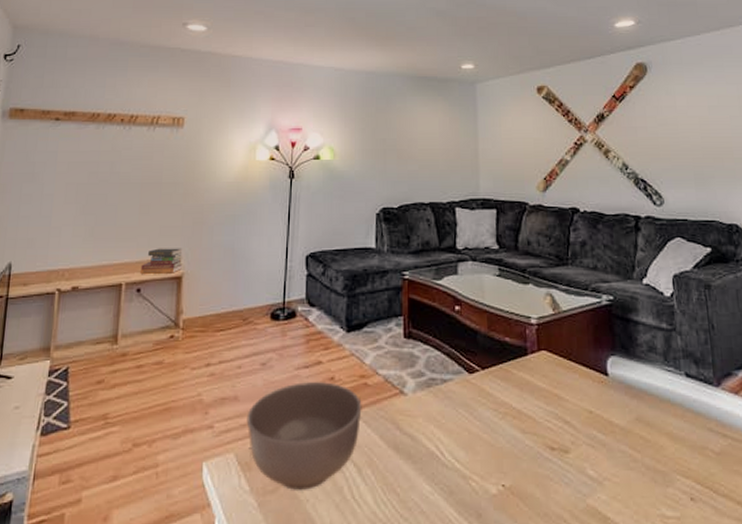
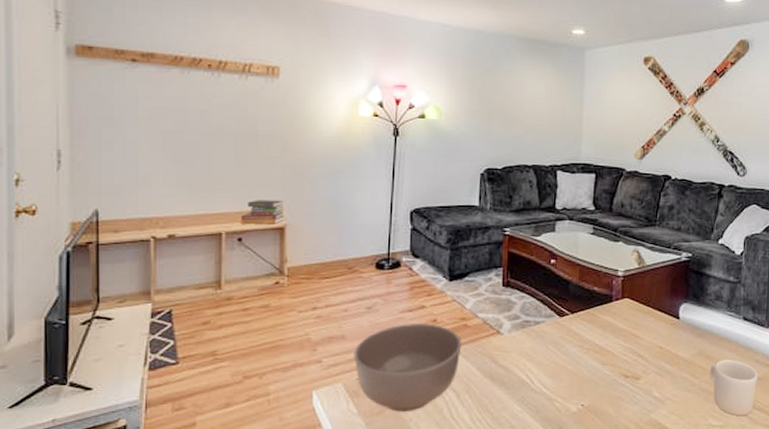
cup: none [653,428,717,504] -> present [709,360,759,416]

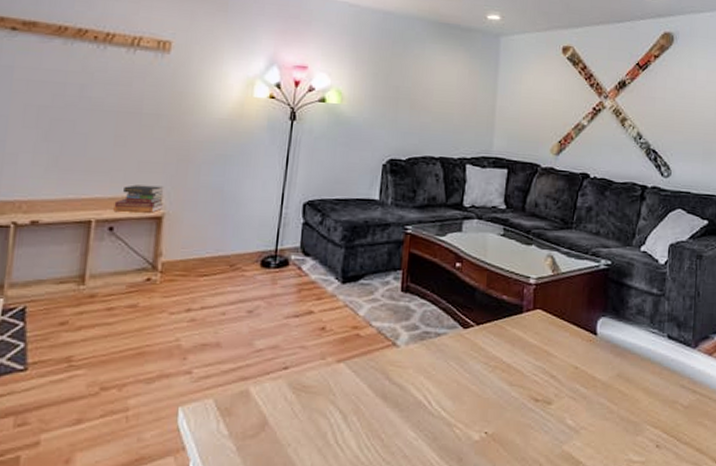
bowl: present [353,324,462,412] -> none [228,331,353,435]
cup: present [709,360,759,416] -> none [629,384,685,450]

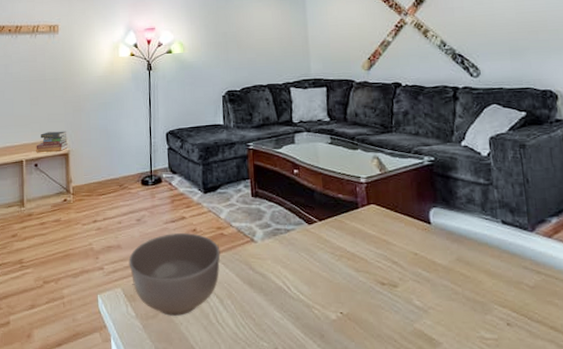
bowl: none [228,331,353,435] -> present [128,233,221,316]

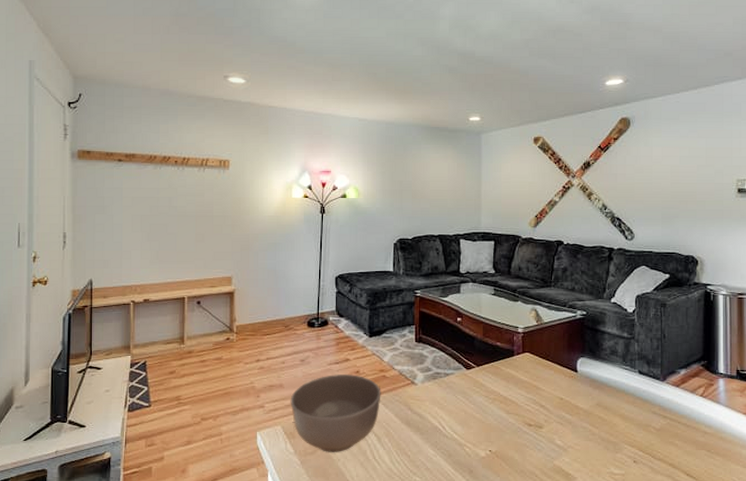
books: present [36,131,69,152] -> none [199,269,234,290]

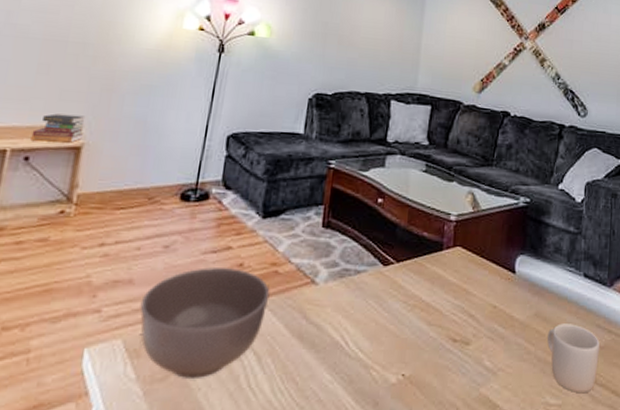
books: none [199,269,234,290] -> present [30,113,86,143]
cup: none [608,411,657,465] -> present [547,323,601,392]

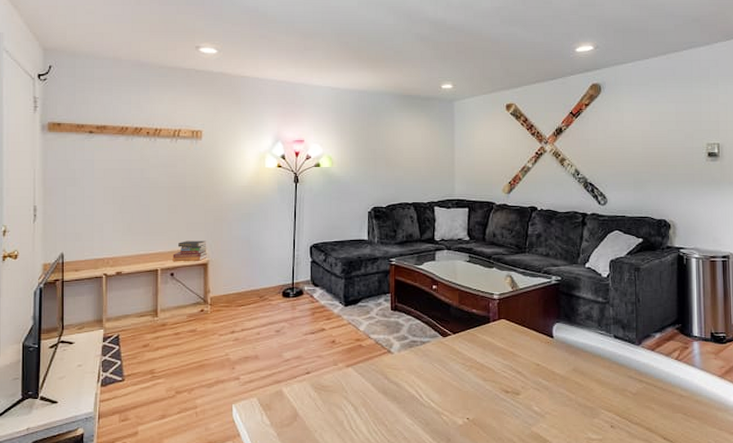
bowl: present [140,267,270,378] -> none [266,344,358,424]
cup: present [547,323,601,392] -> none [585,376,633,430]

